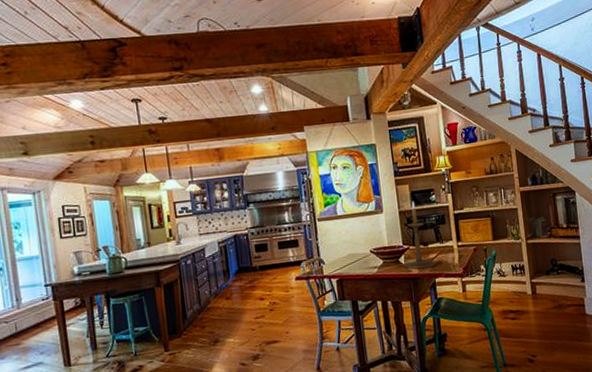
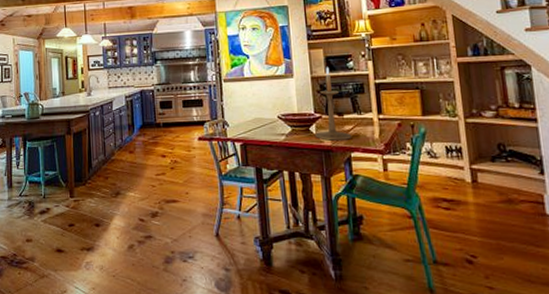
books: present [526,216,549,238] -> none [465,92,495,117]

